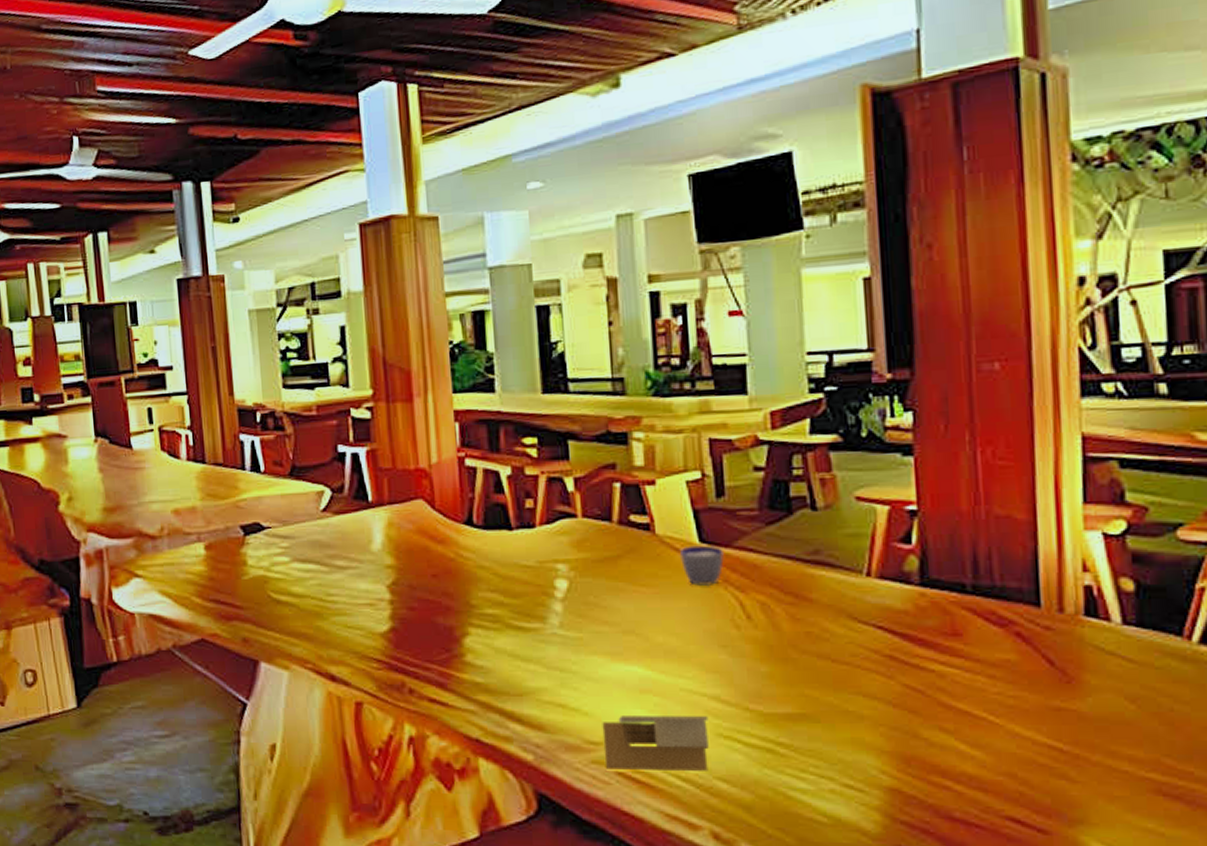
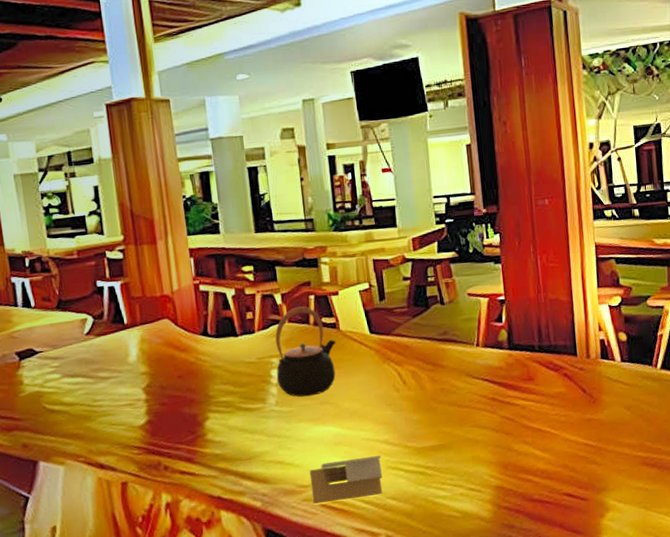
teapot: none [562,497,650,621] -> present [275,306,337,397]
cup: present [680,545,724,587] -> none [357,335,387,365]

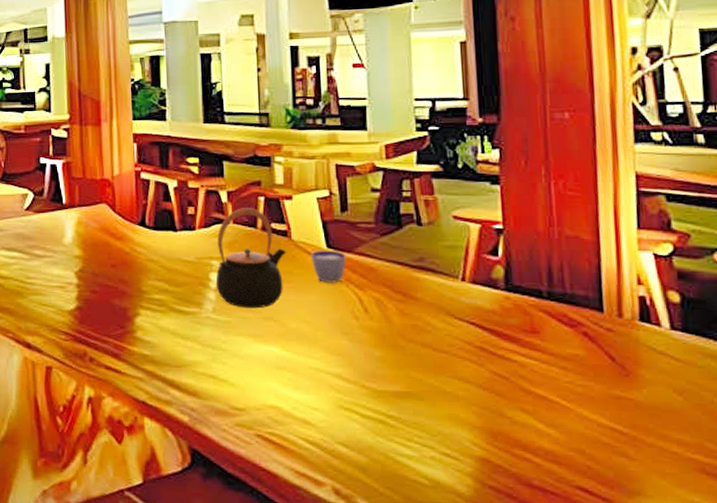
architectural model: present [309,455,383,504] -> none [245,387,332,437]
cup: none [357,335,387,365] -> present [311,250,346,284]

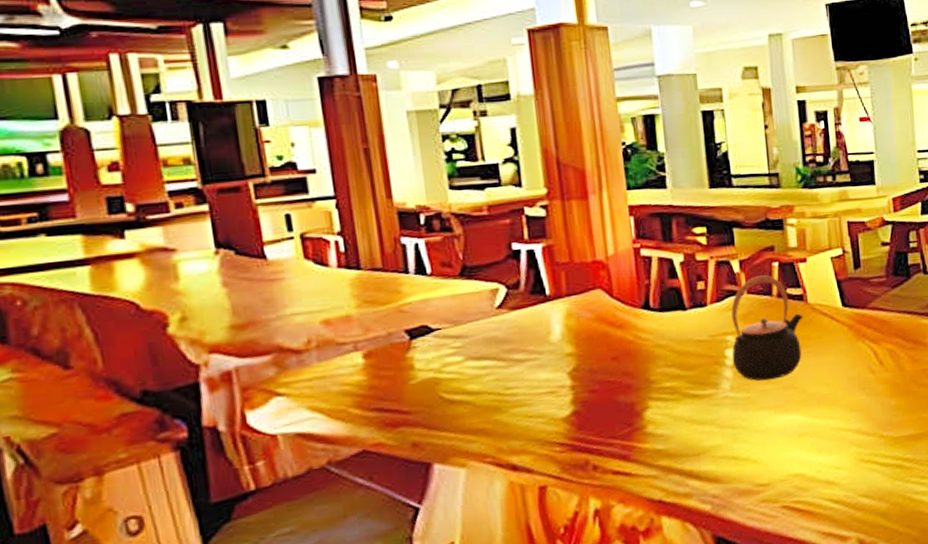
cup: present [311,250,346,284] -> none [828,308,861,342]

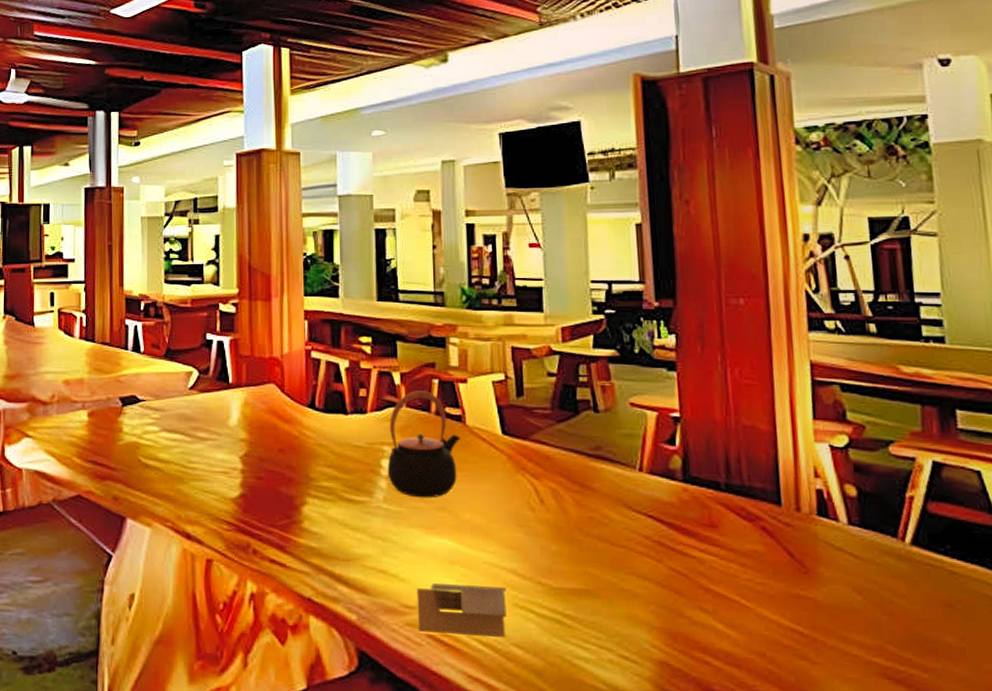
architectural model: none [769,447,854,505] -> present [416,583,507,637]

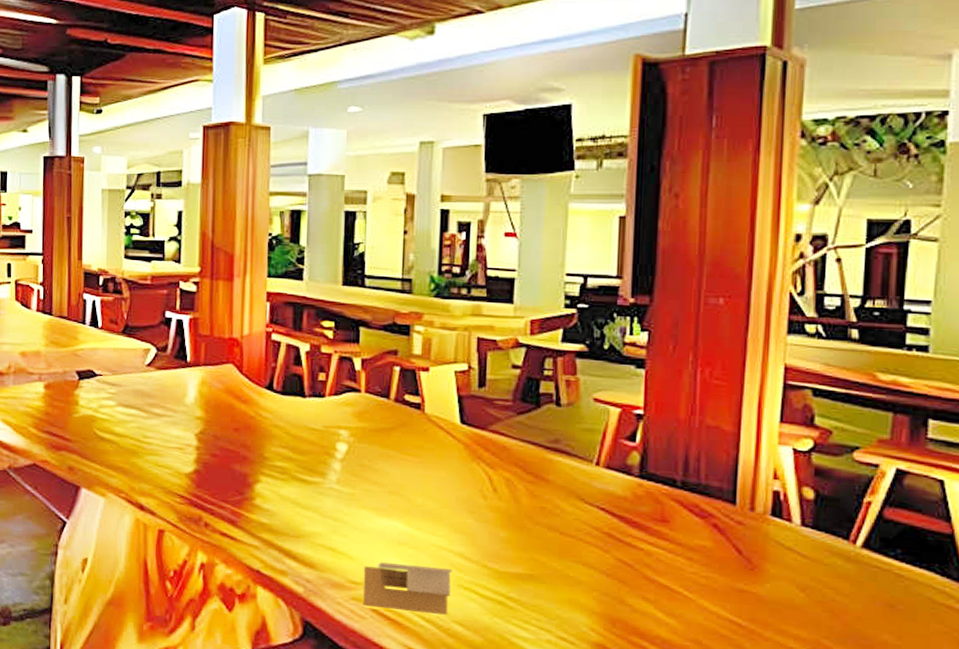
teapot: present [387,391,461,498] -> none [342,377,419,482]

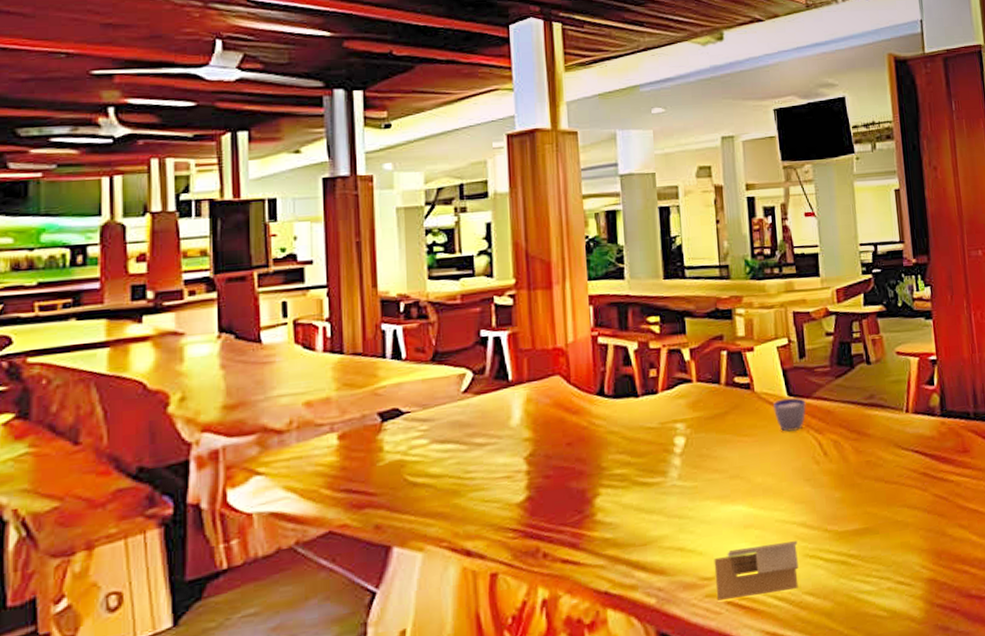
cup: none [444,425,480,461] -> present [773,398,806,432]

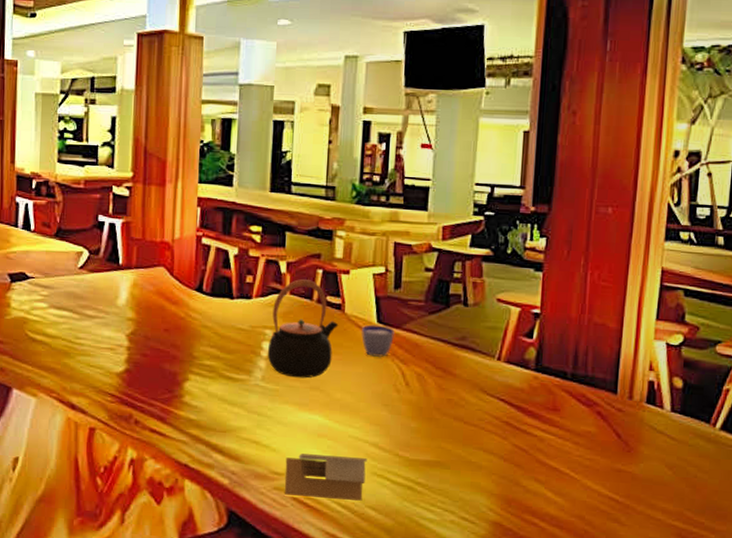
teapot: none [680,363,750,470] -> present [267,279,339,379]

